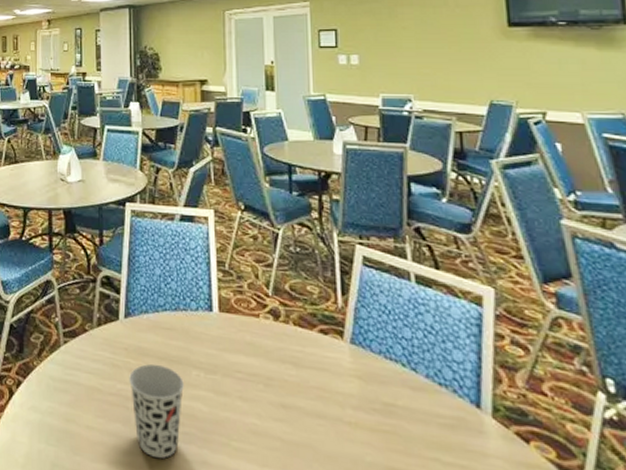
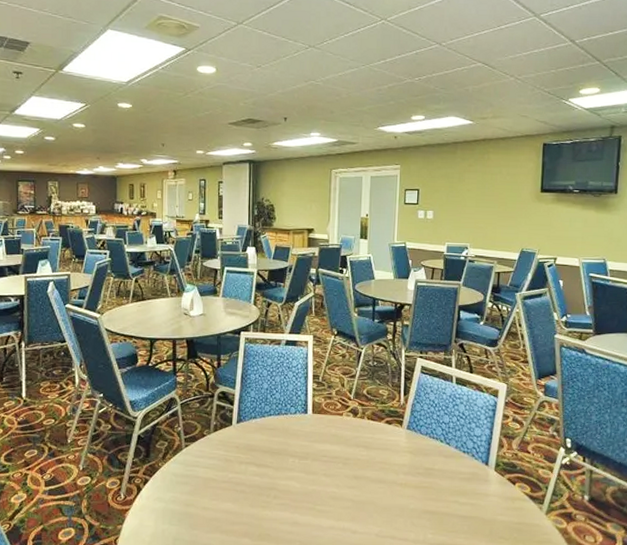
cup: present [129,363,184,458] -> none [239,456,282,524]

